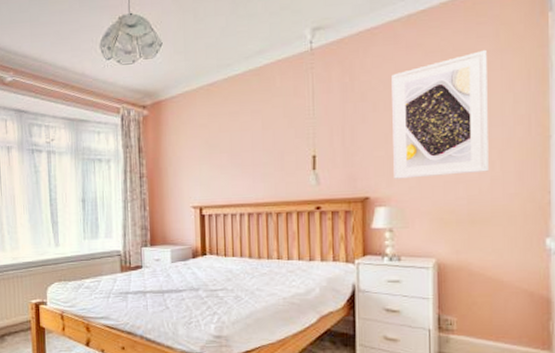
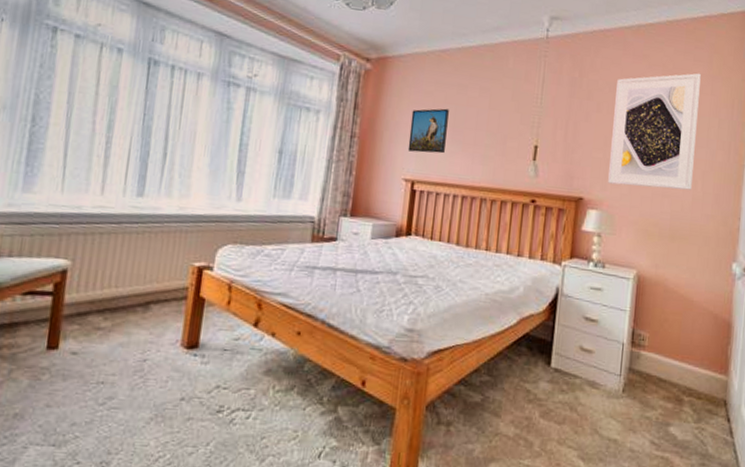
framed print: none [190,137,226,181] -> present [408,108,449,154]

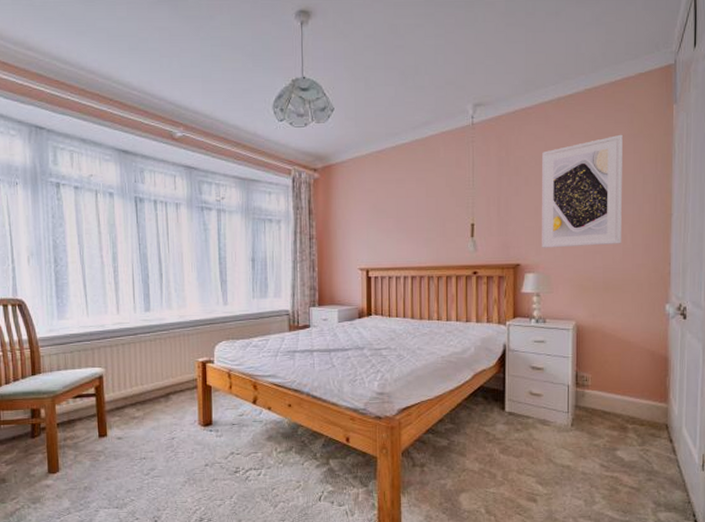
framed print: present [408,108,449,154] -> none [359,202,392,244]

